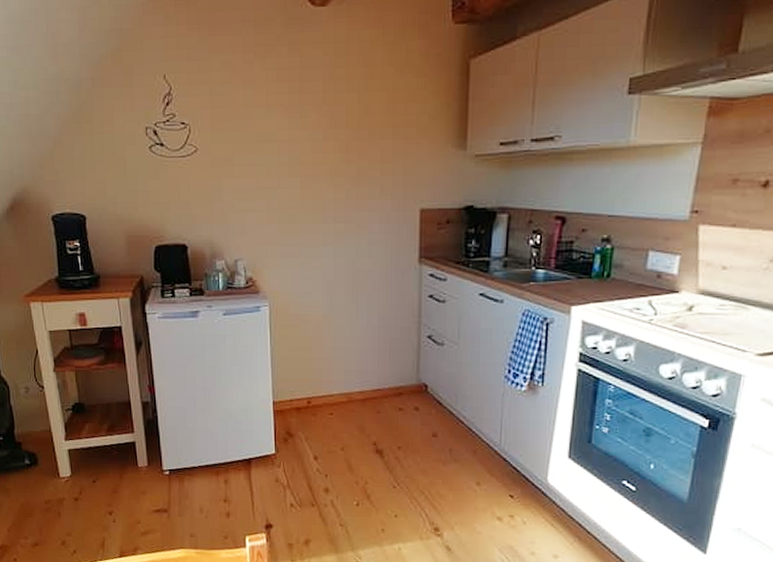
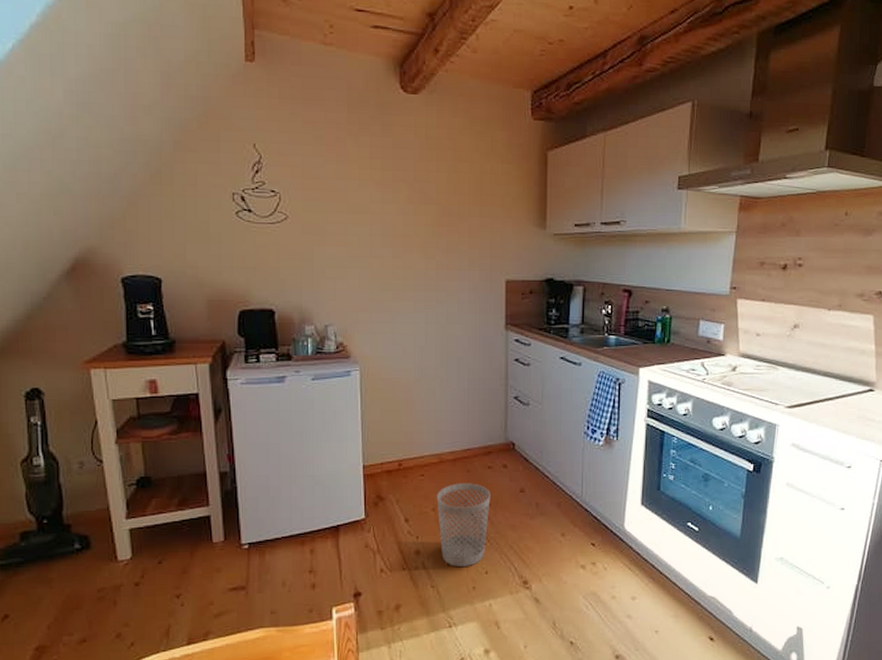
wastebasket: none [345,424,401,508] -> present [436,483,491,567]

